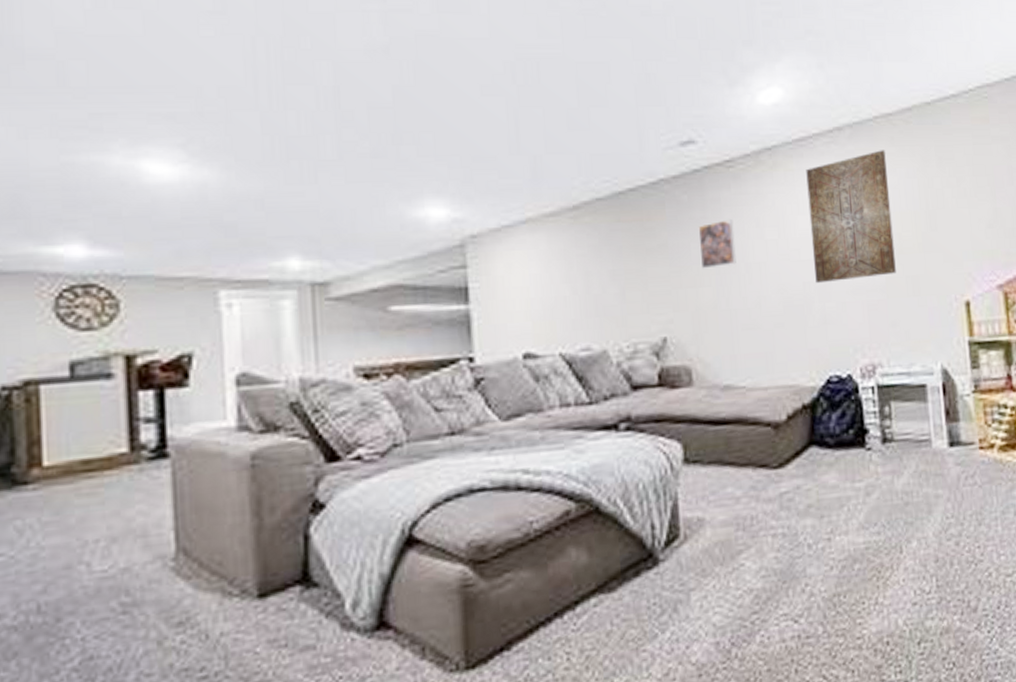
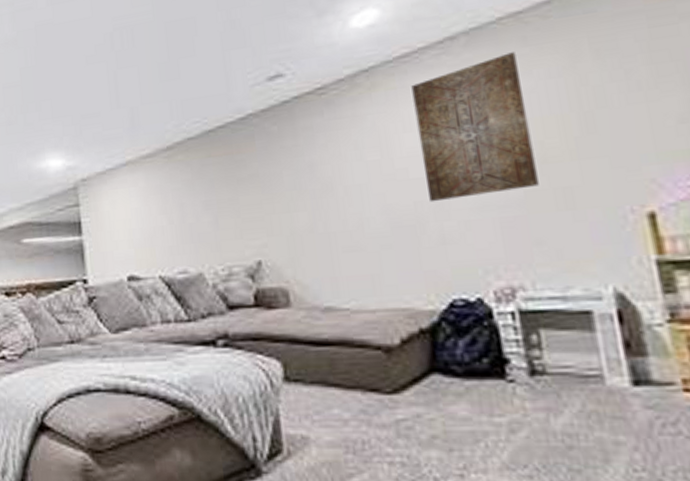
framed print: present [698,219,736,269] -> none [289,144,333,195]

